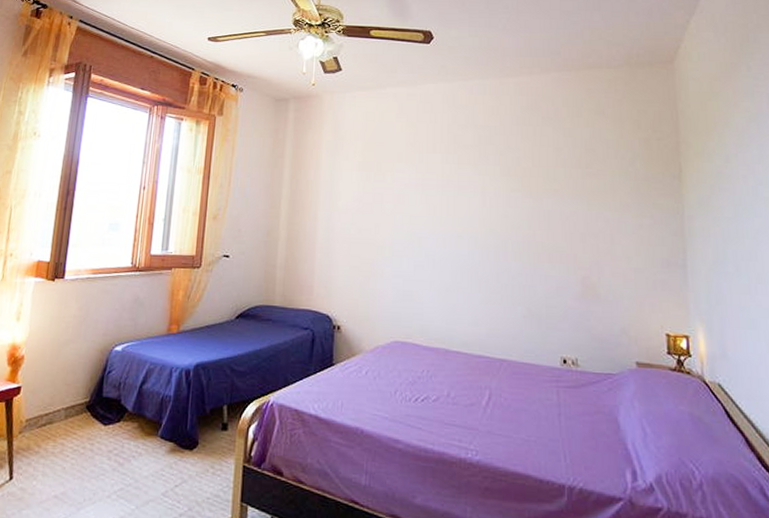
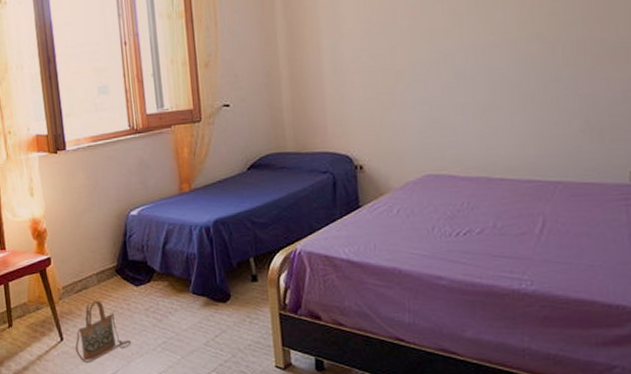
handbag: none [23,436,86,508] -> present [75,300,132,363]

